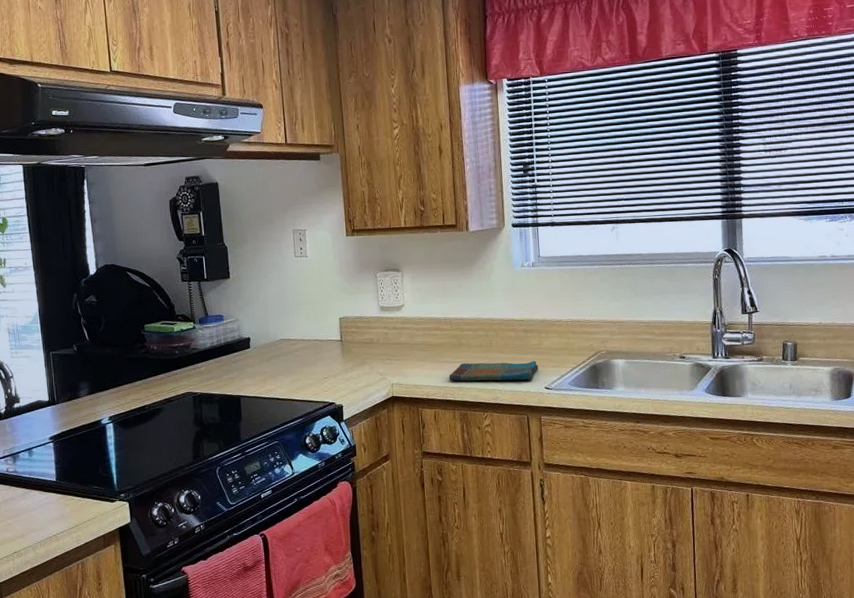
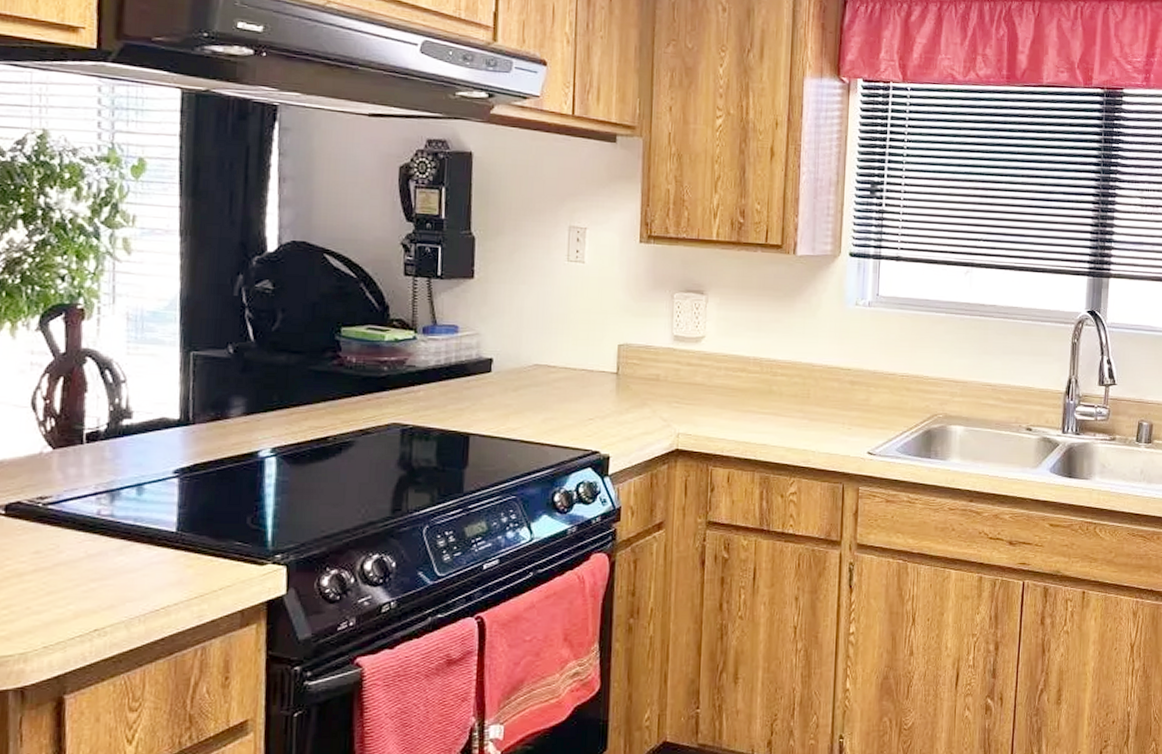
dish towel: present [449,361,539,382] -> none [751,415,863,442]

